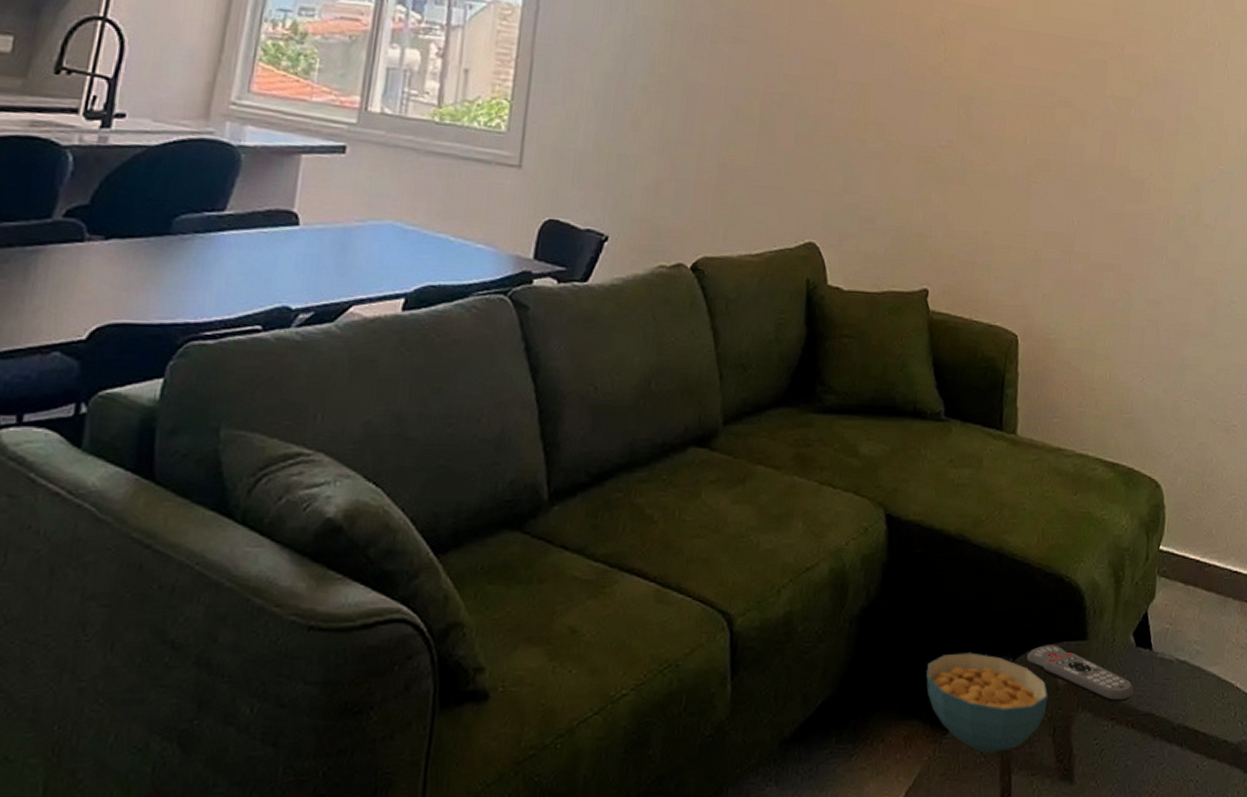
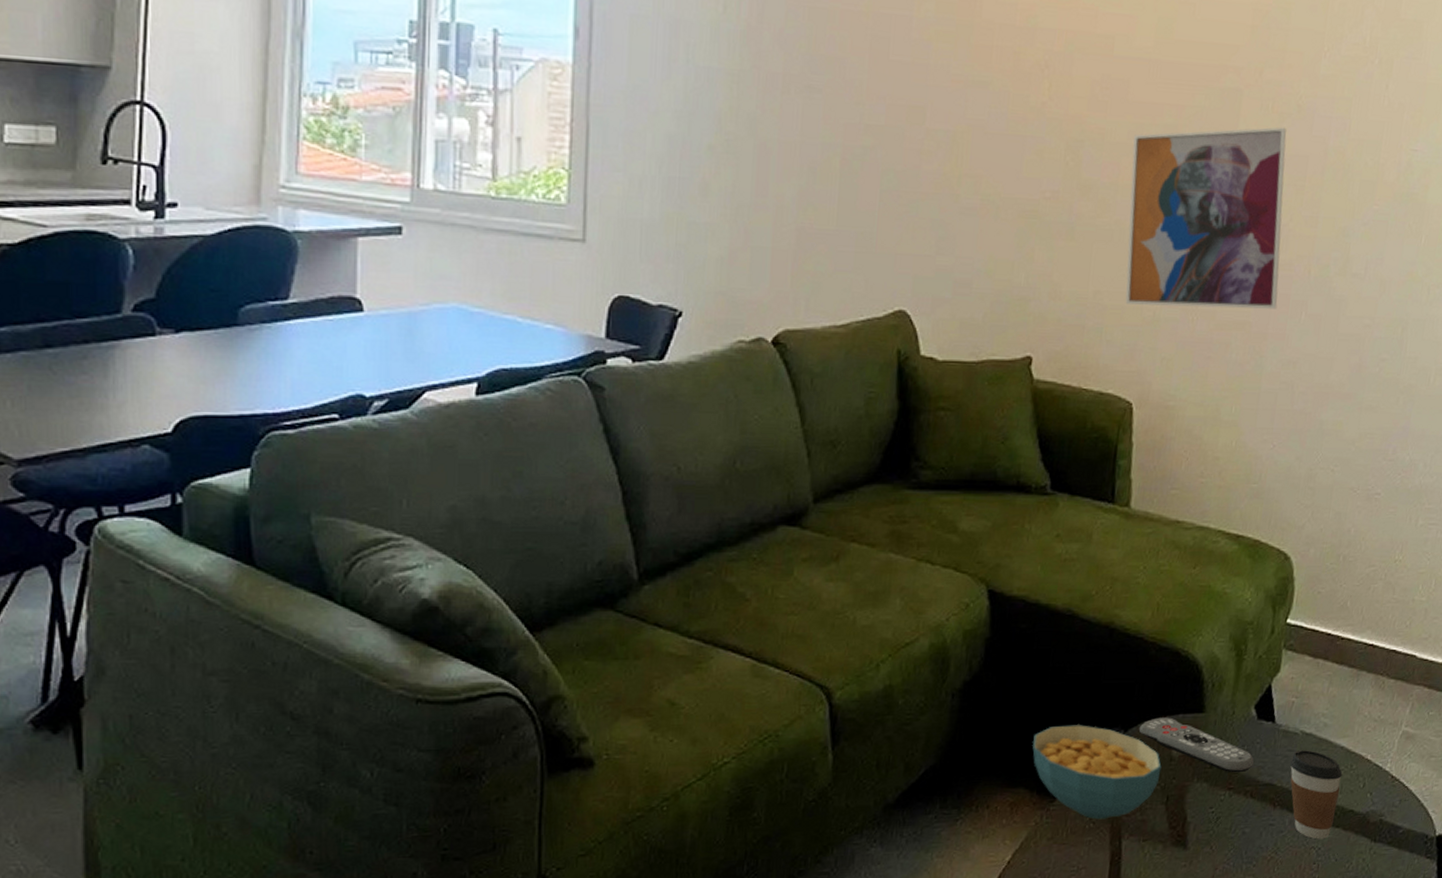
wall art: none [1010,94,1145,253] -> present [1125,127,1287,309]
coffee cup: none [1166,677,1215,772] -> present [1289,749,1343,840]

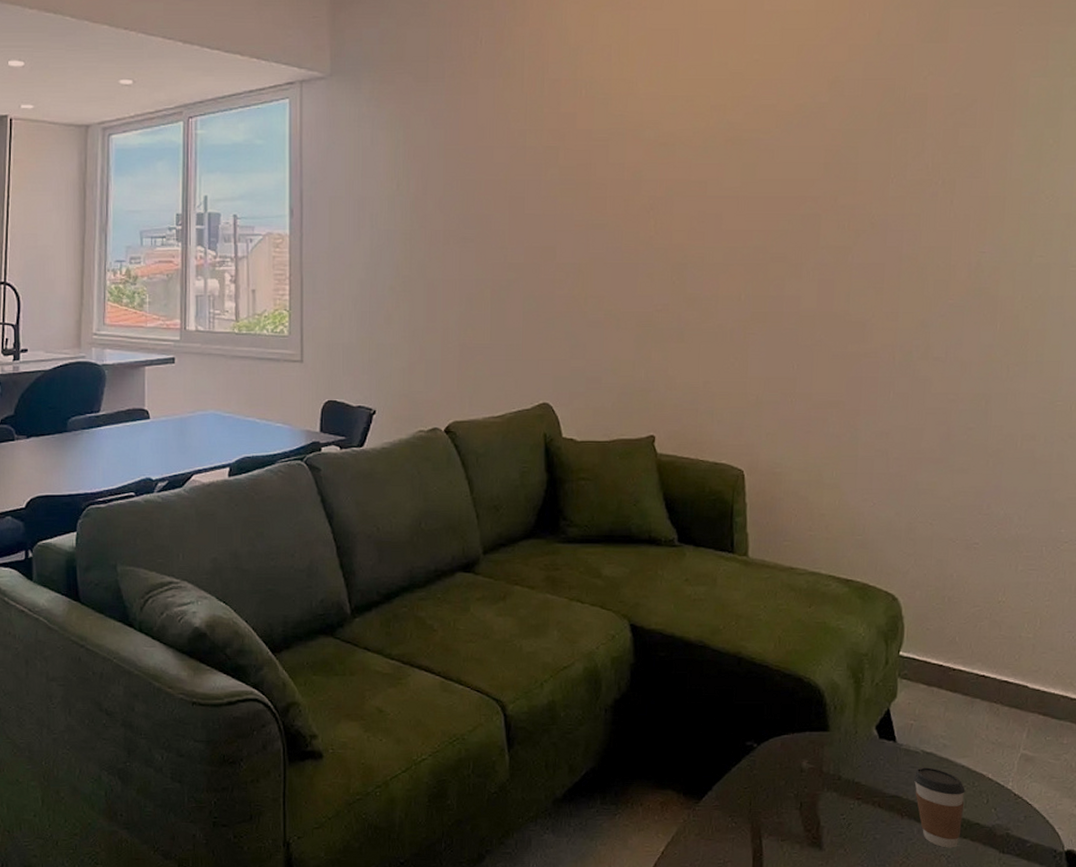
cereal bowl: present [1032,725,1162,820] -> none [677,738,793,820]
wall art: present [1125,127,1287,309] -> none [728,241,867,391]
remote control: present [1139,717,1254,773] -> none [771,734,879,785]

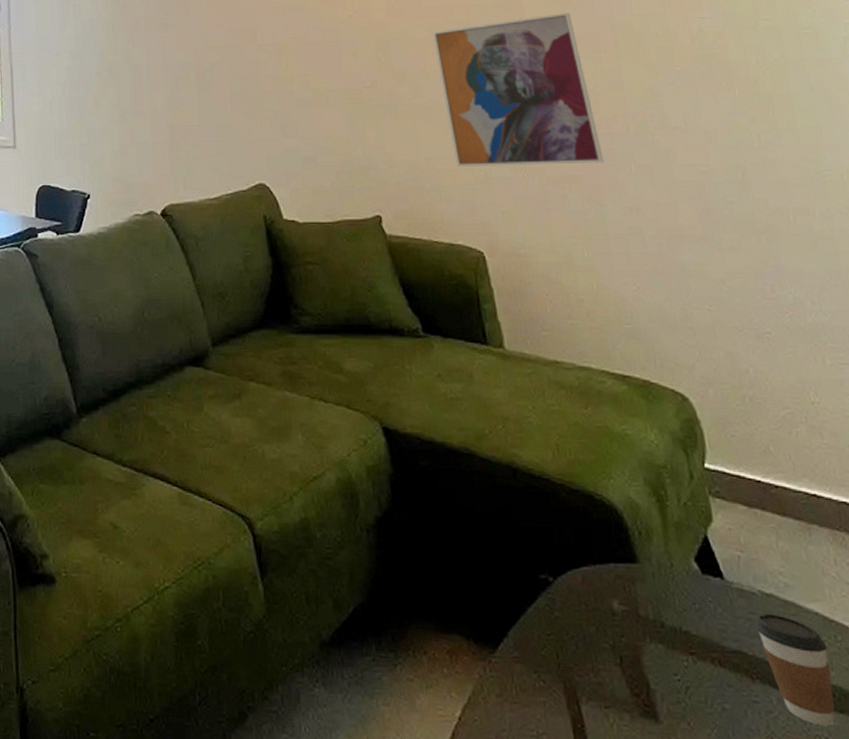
wall art: none [728,241,867,391] -> present [433,12,604,167]

